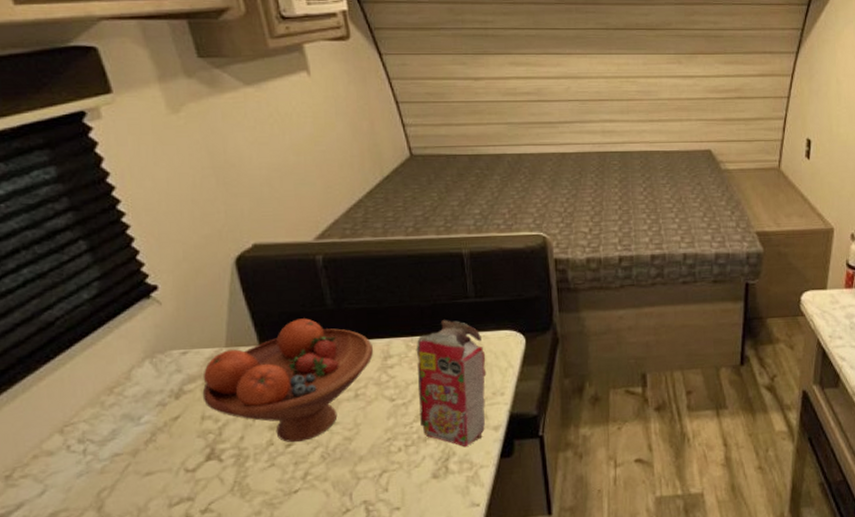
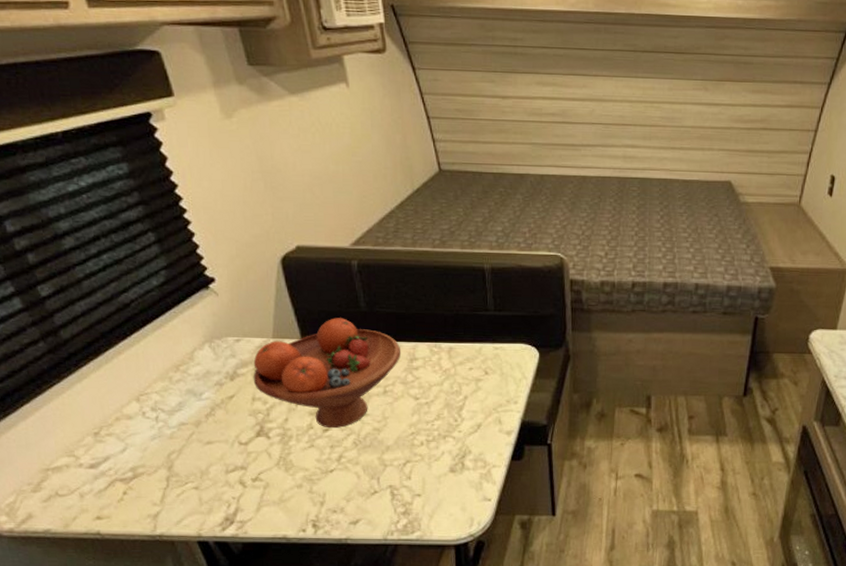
cereal box: present [416,320,487,447] -> none [439,329,502,447]

